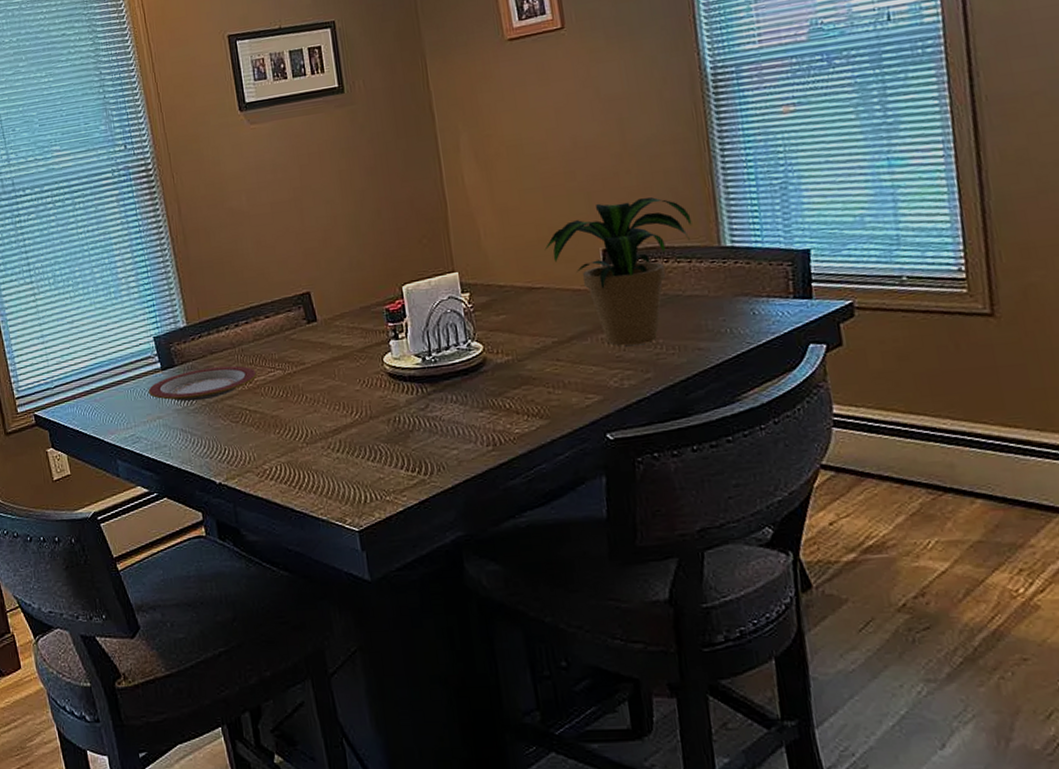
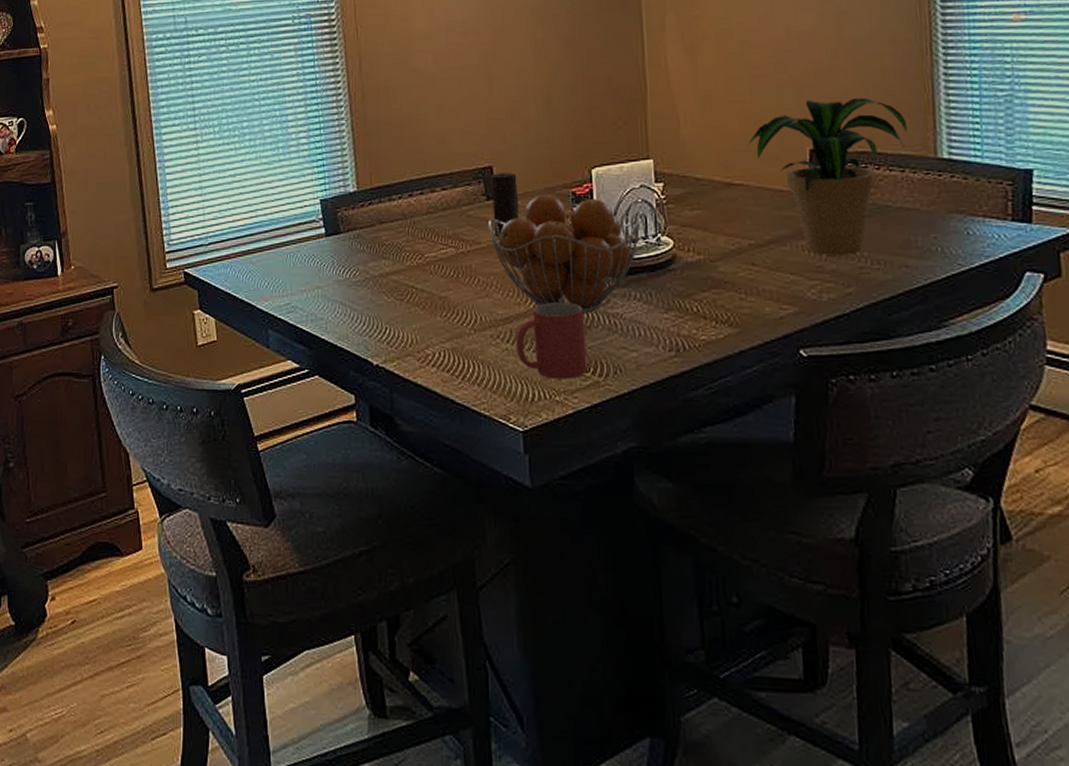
plate: present [148,365,258,402] -> none [309,239,428,273]
candle: none [309,296,340,357] -> present [490,173,520,237]
fruit basket: none [311,312,452,419] -> present [489,193,641,313]
mug: none [345,410,413,482] -> present [515,301,587,379]

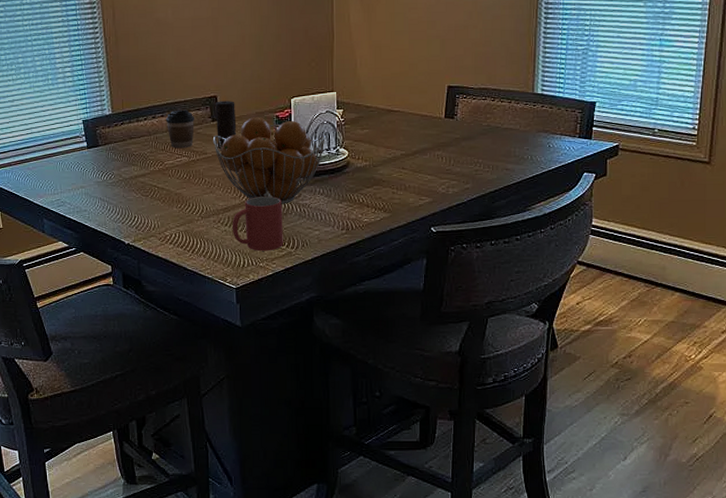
coffee cup: none [426,184,464,237] -> present [165,109,194,149]
potted plant: present [747,97,908,255] -> none [404,48,516,162]

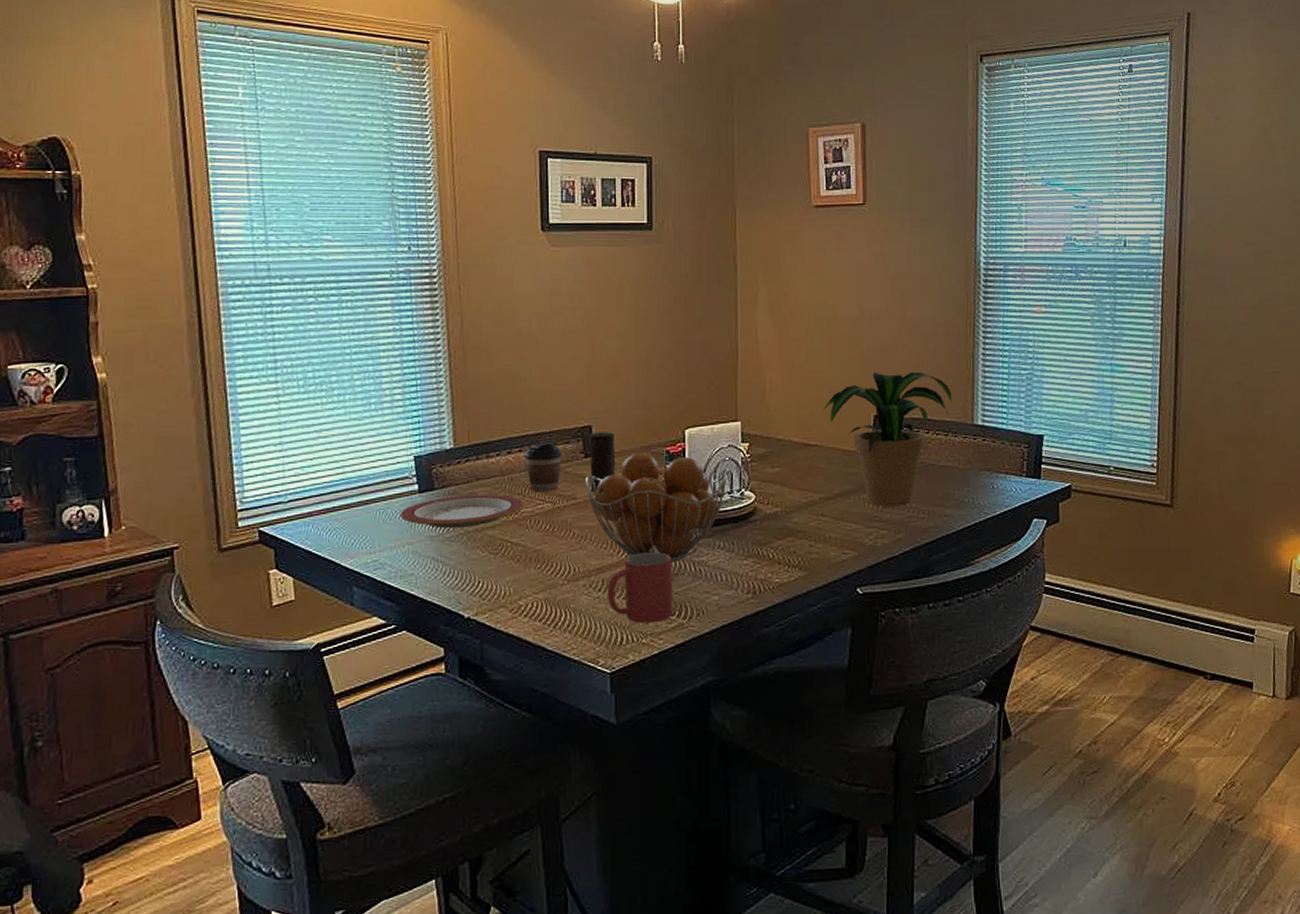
plate: none [74,150,167,176] -> present [400,494,525,529]
potted plant: none [404,48,516,162] -> present [823,371,952,507]

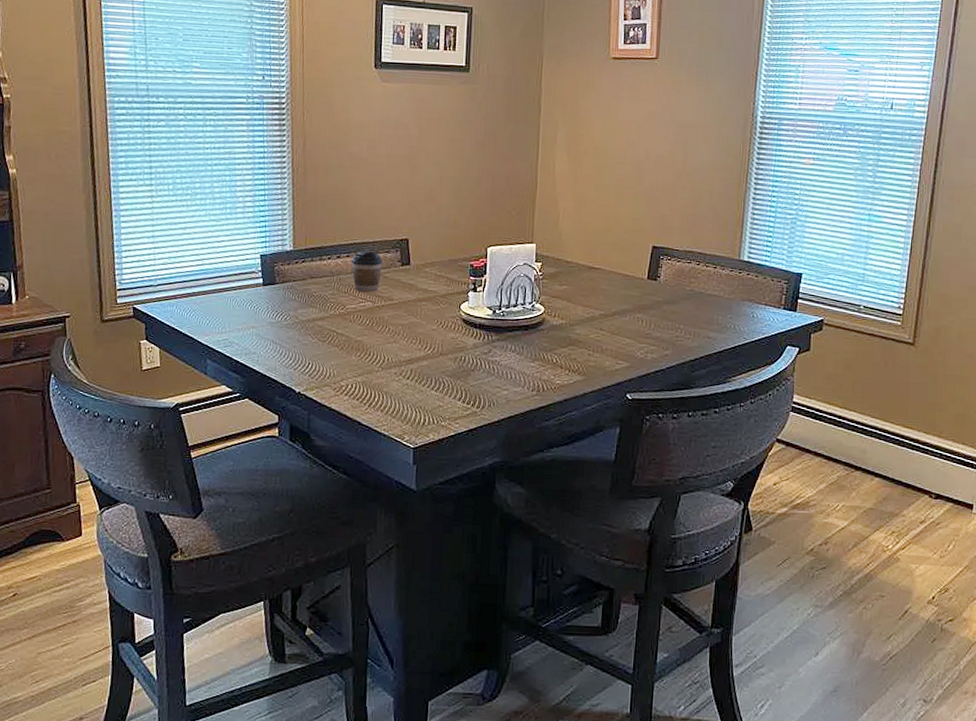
plate: present [400,494,525,529] -> none [247,290,350,318]
fruit basket: present [586,451,727,562] -> none [401,263,521,360]
candle: present [589,432,616,493] -> none [405,244,428,296]
mug: present [607,551,673,623] -> none [414,349,470,409]
potted plant: present [823,371,952,507] -> none [608,208,723,327]

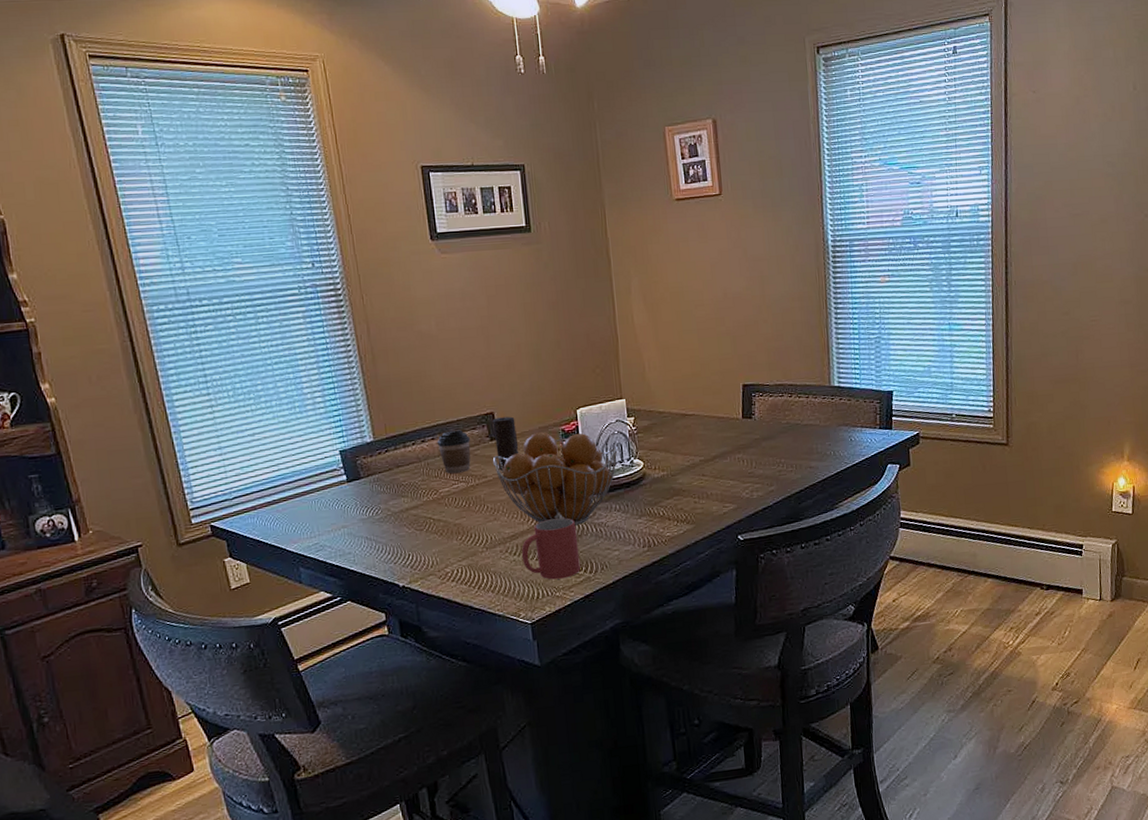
fruit basket: none [401,263,521,360] -> present [493,431,618,526]
candle: none [405,244,428,296] -> present [492,416,519,471]
mug: none [414,349,470,409] -> present [521,517,580,580]

